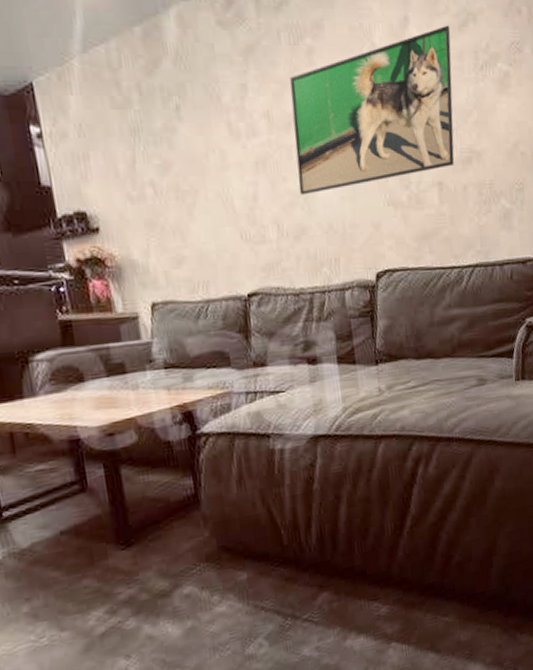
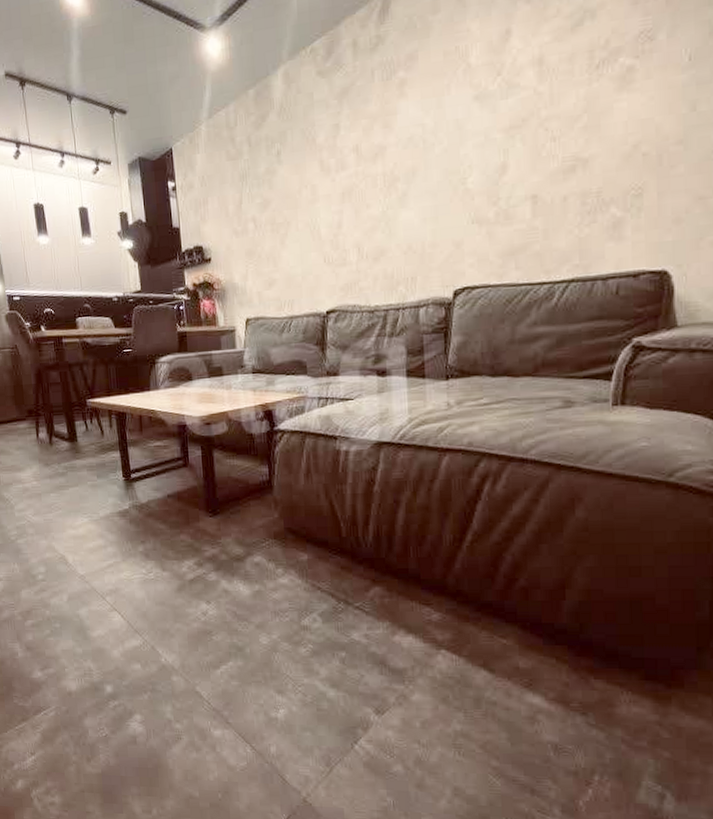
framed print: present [290,25,455,195] -> none [379,28,561,219]

